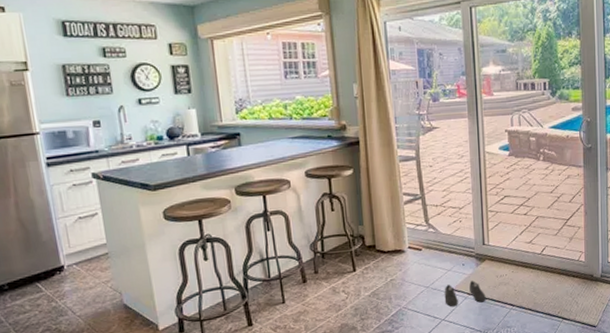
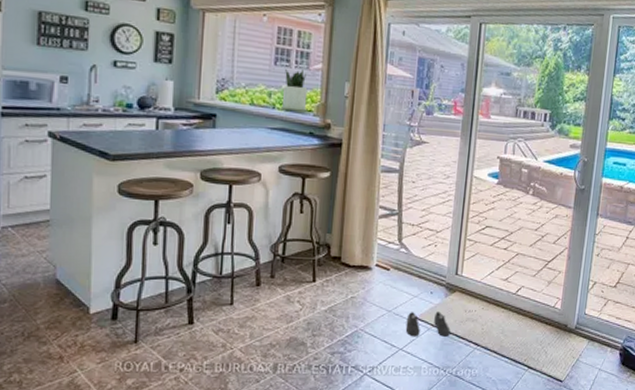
planter: none [296,79,323,120] -> present [280,69,308,113]

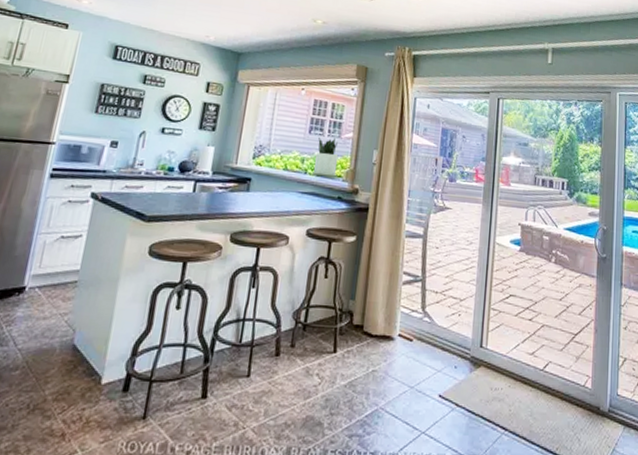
shoe: present [406,311,450,337] -> none [429,389,476,419]

